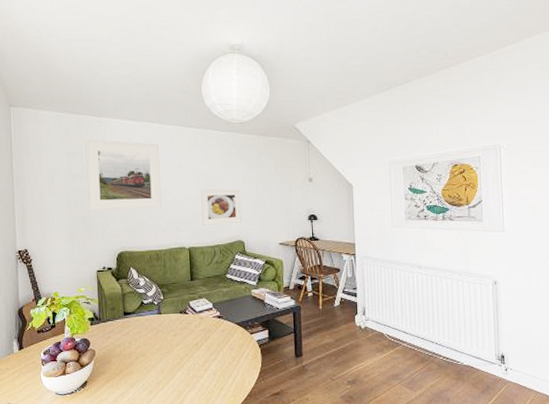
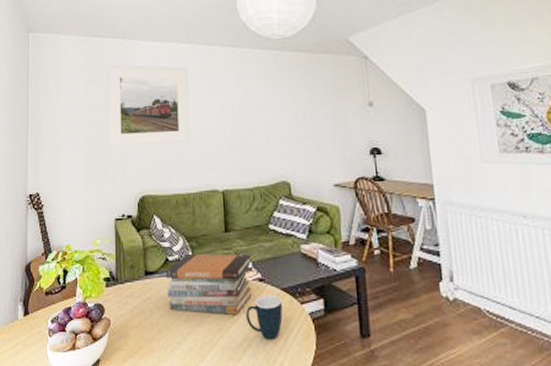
book stack: none [141,297,212,344] -> present [165,254,252,315]
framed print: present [201,189,241,226] -> none [236,117,286,163]
mug: none [207,328,236,362] -> present [246,295,283,340]

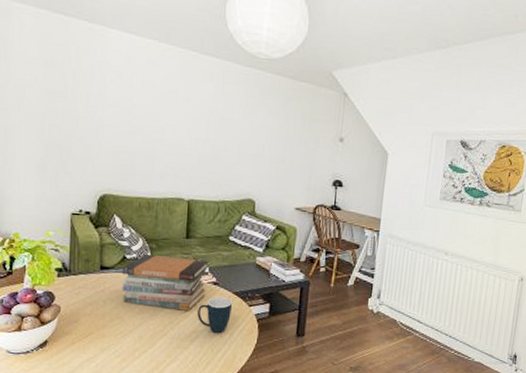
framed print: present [106,64,191,148] -> none [68,49,164,148]

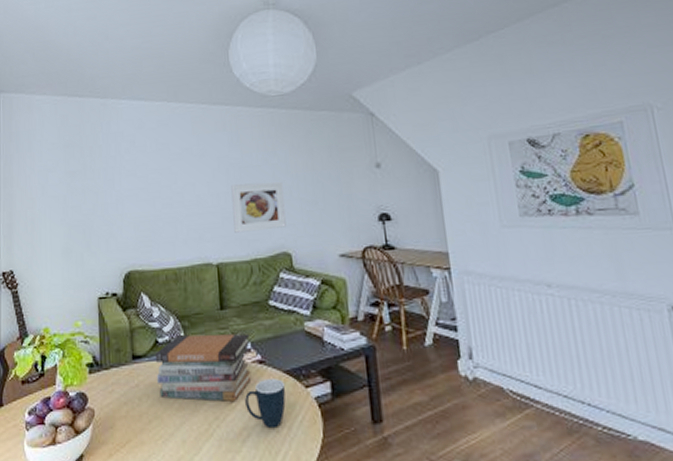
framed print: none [208,133,257,178] -> present [231,182,286,233]

